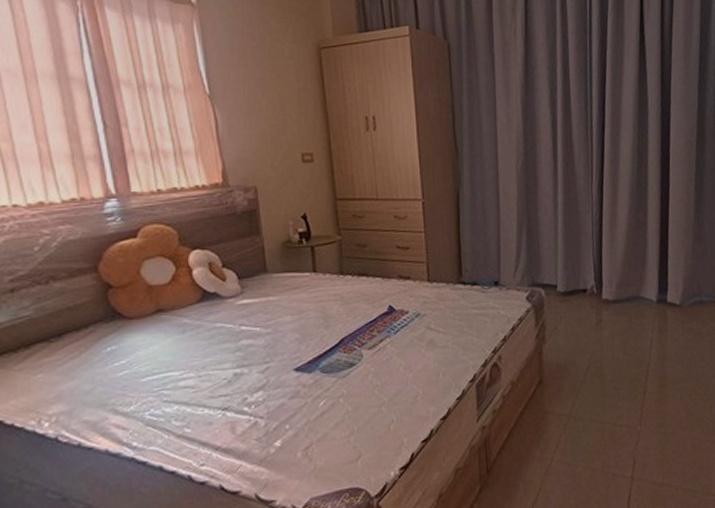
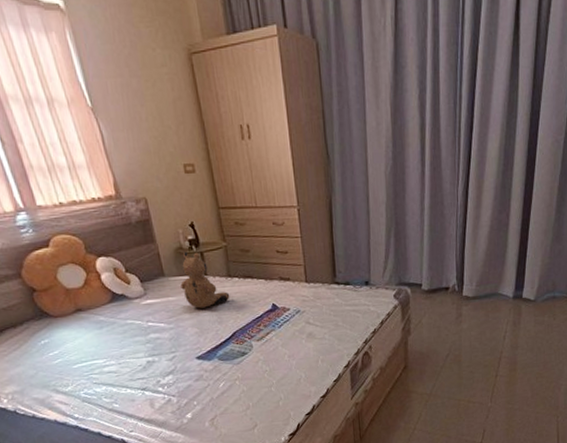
teddy bear: none [284,245,341,310] -> present [180,251,230,309]

